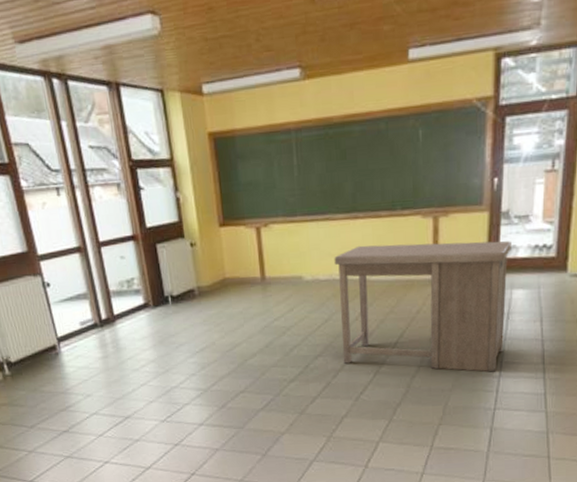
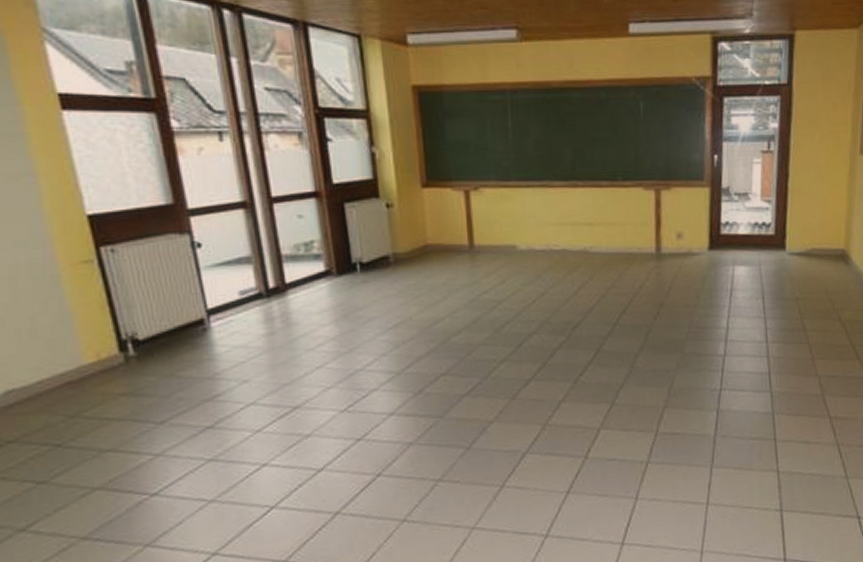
desk: present [334,241,511,372] -> none [551,215,732,351]

